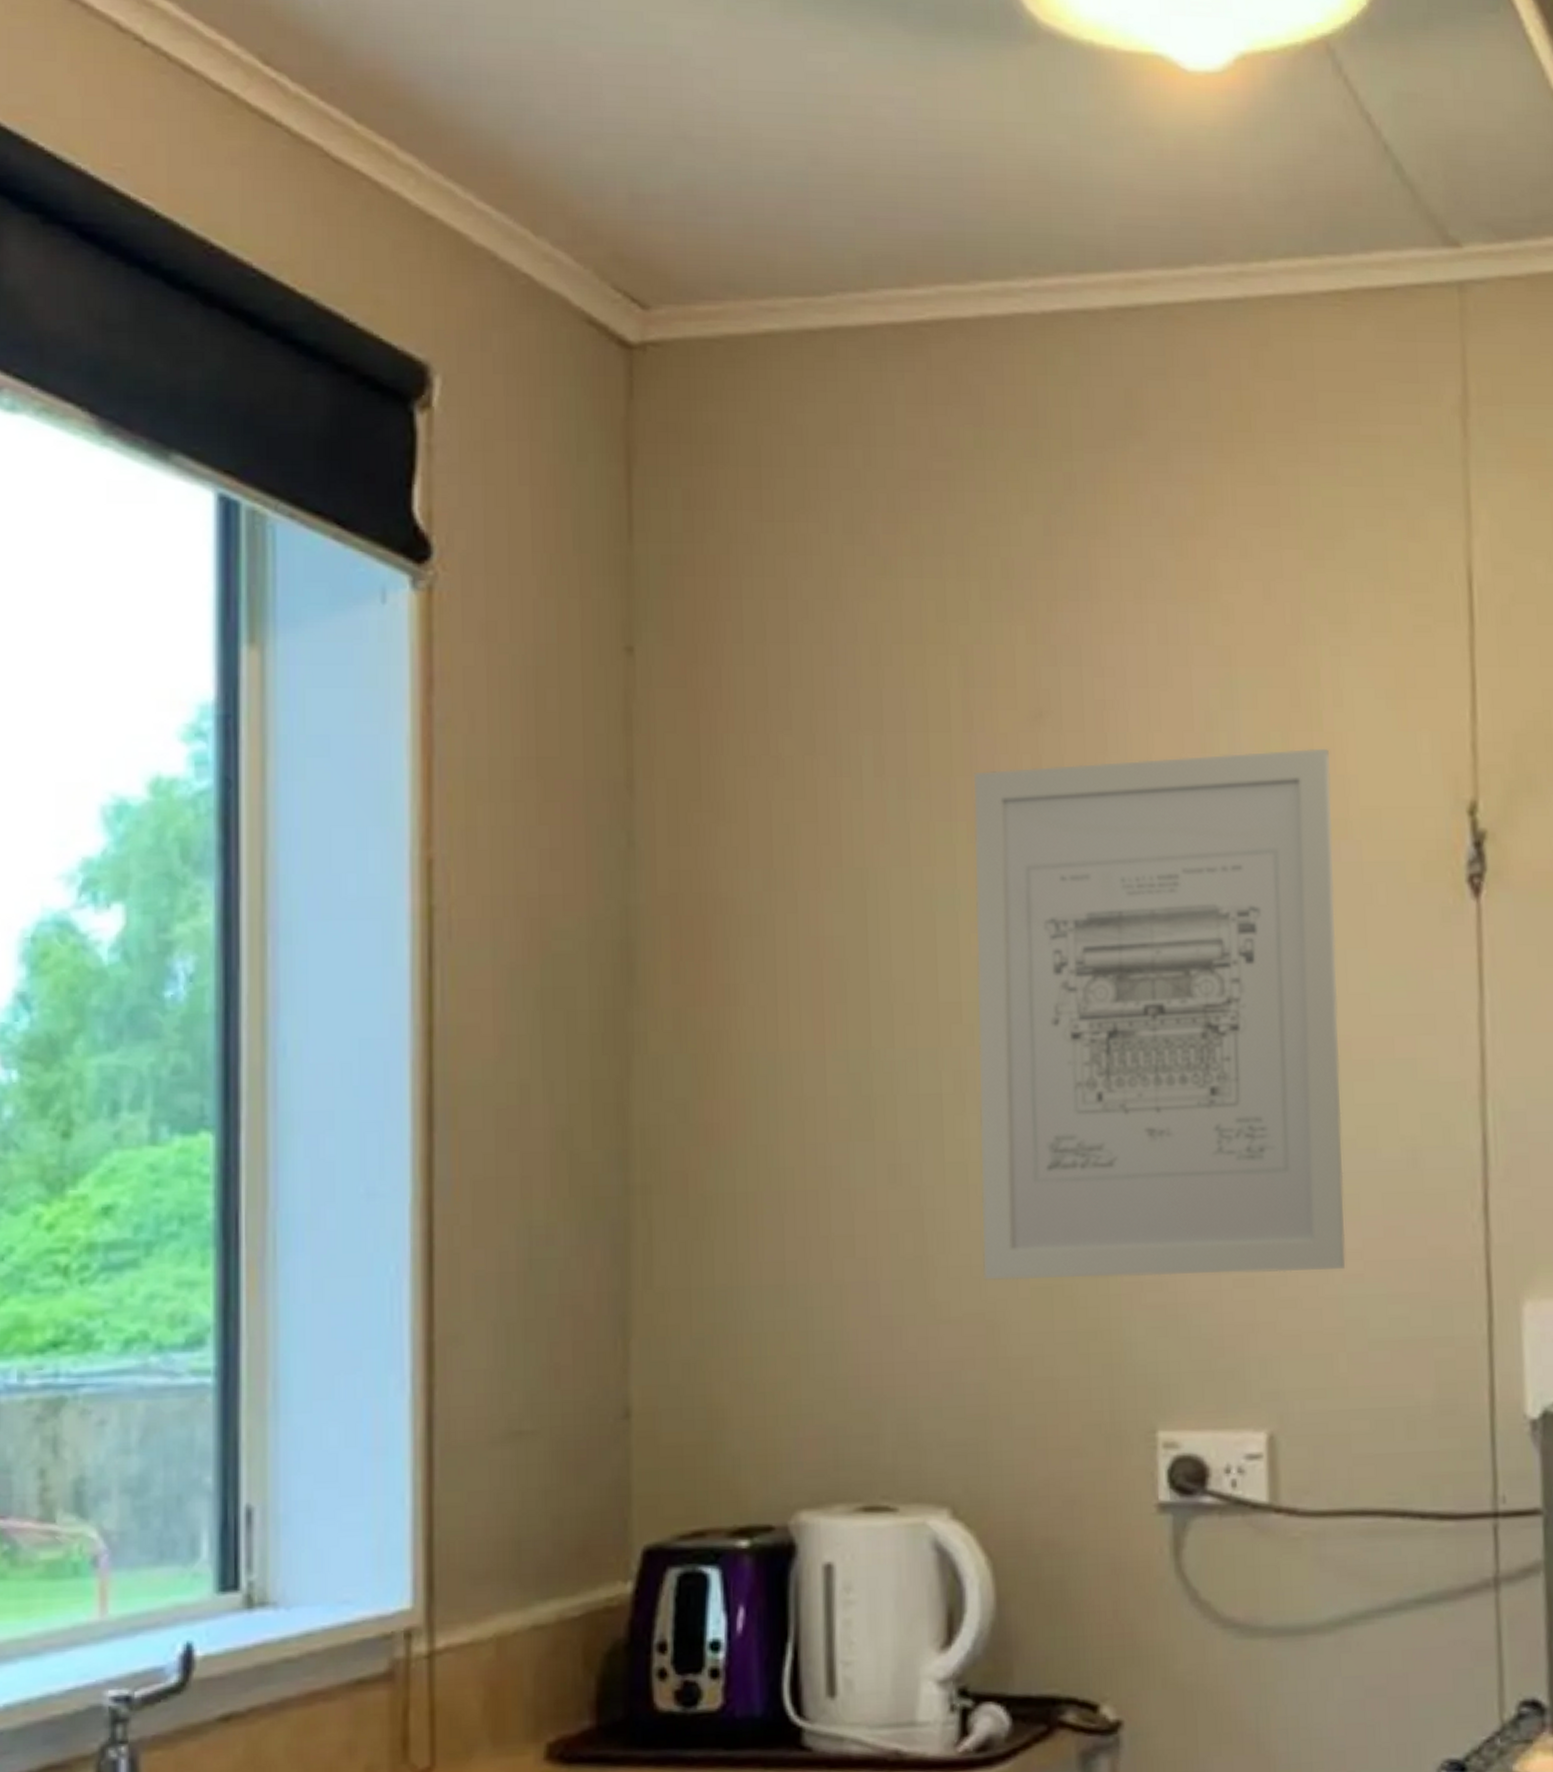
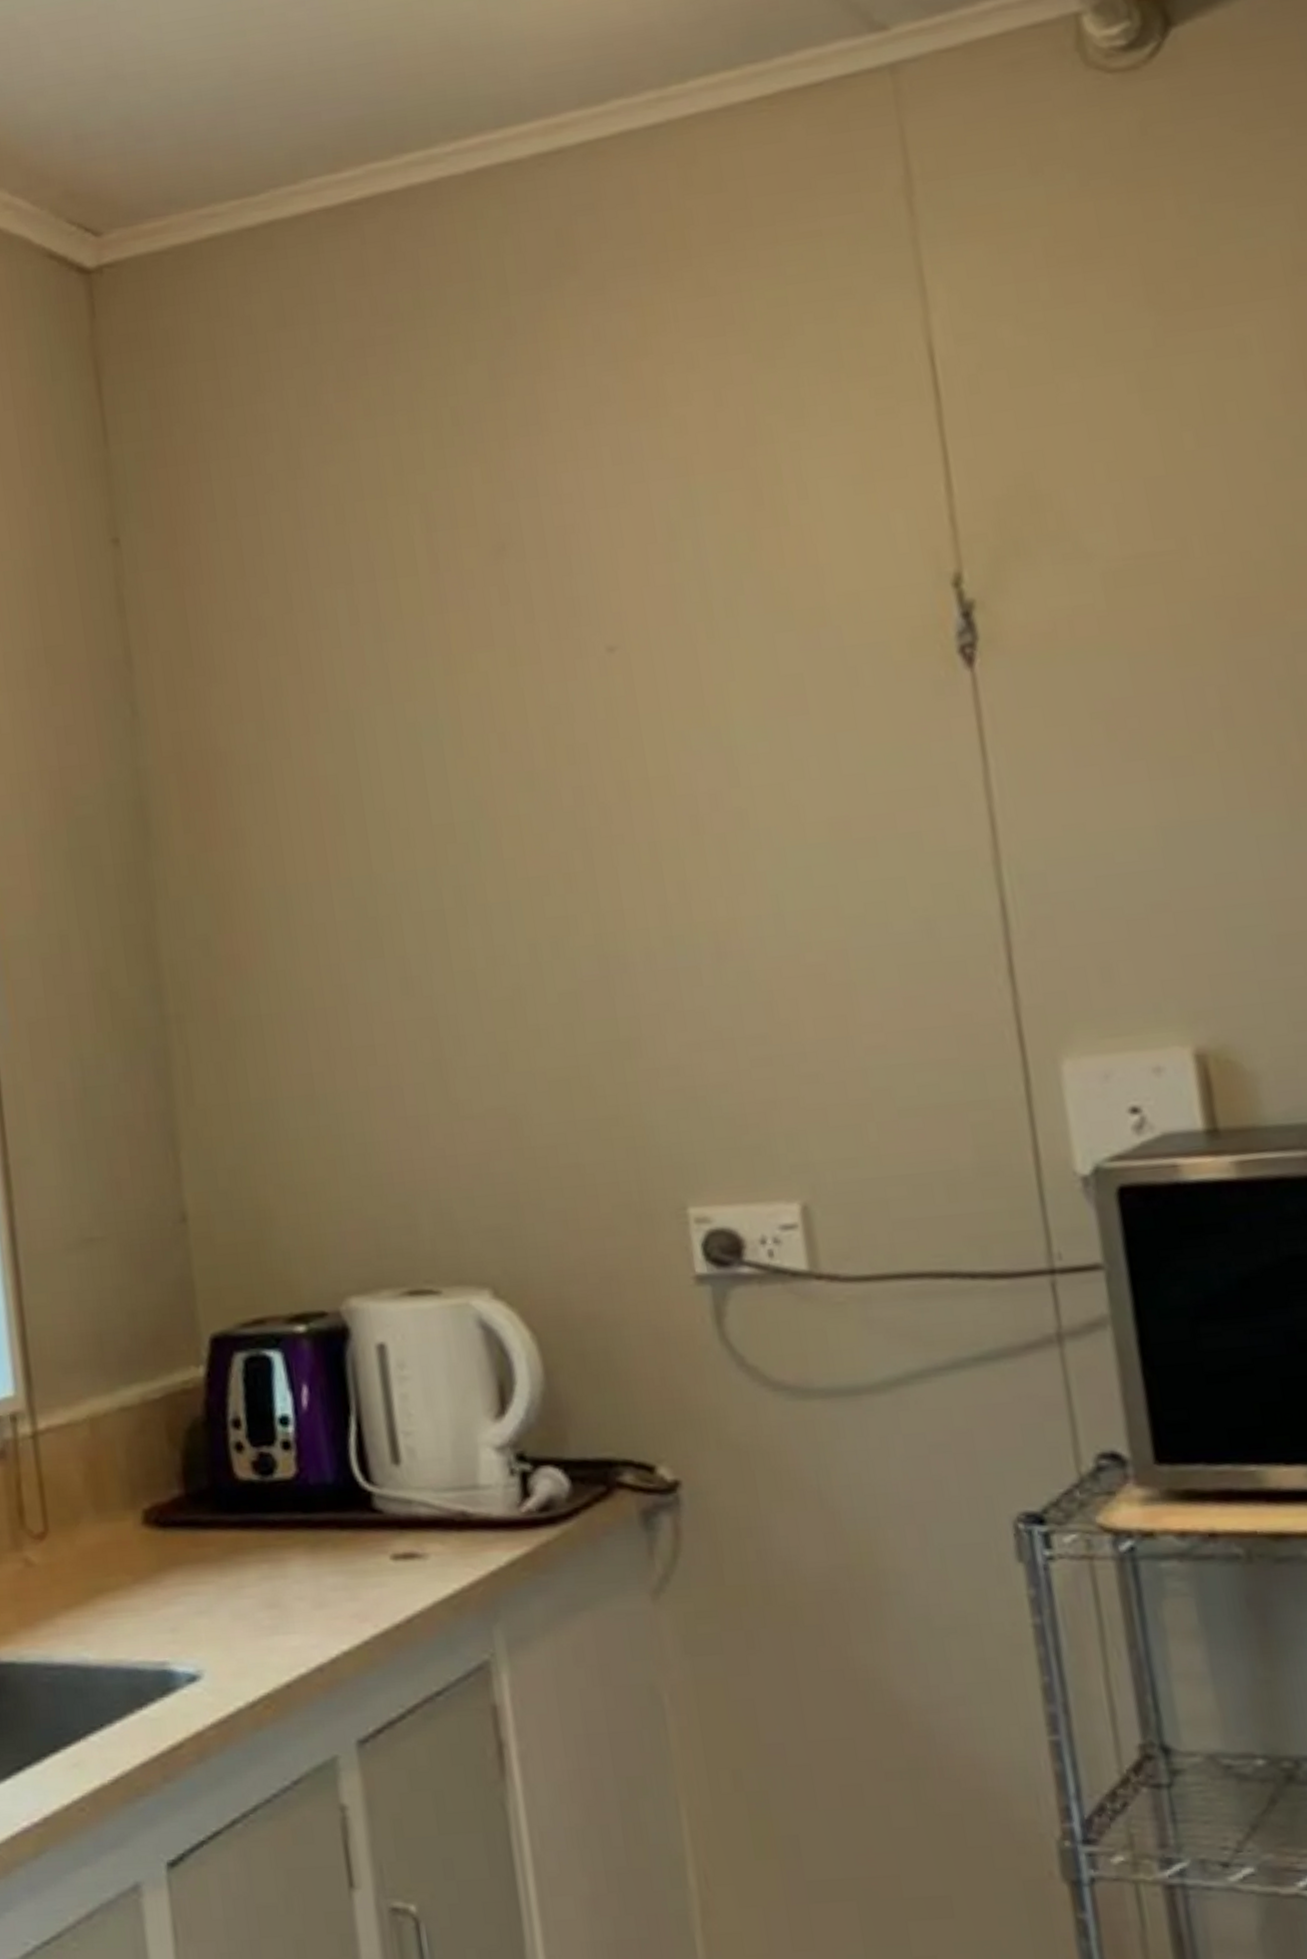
wall art: present [973,748,1346,1280] -> none [443,541,866,1077]

